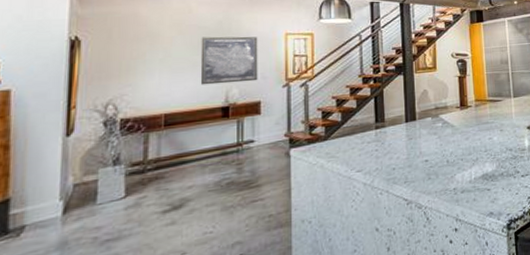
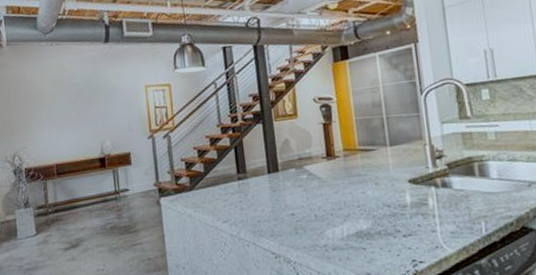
wall art: present [200,36,258,85] -> none [75,90,126,138]

